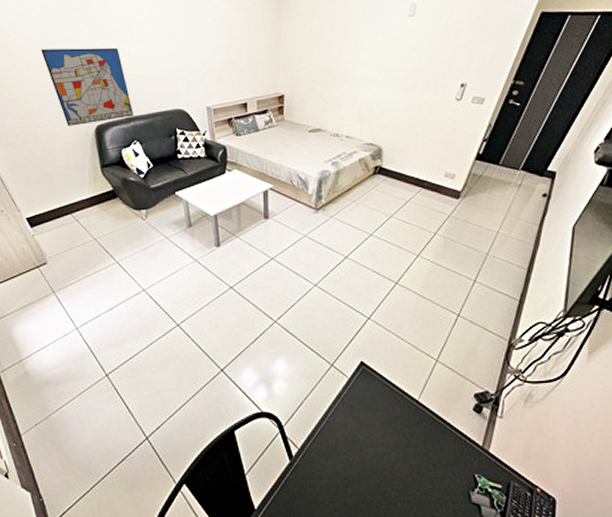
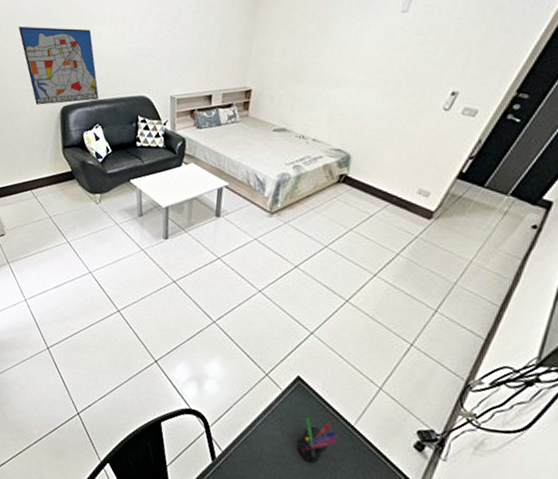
pen holder: none [369,400,405,443] -> present [297,417,338,463]

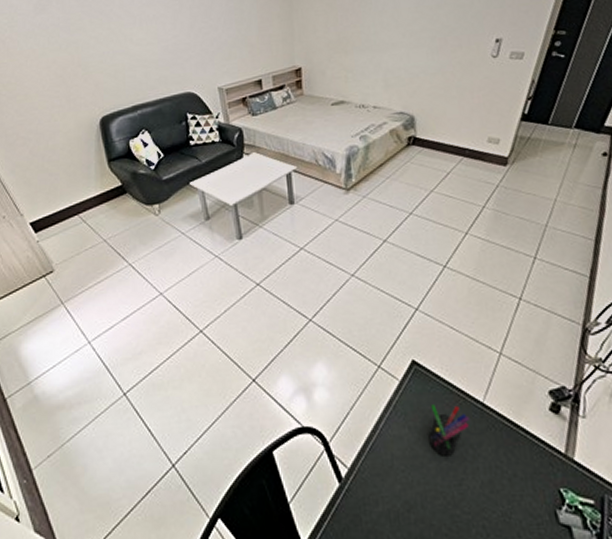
wall art: present [18,27,99,105] -> none [38,33,140,120]

